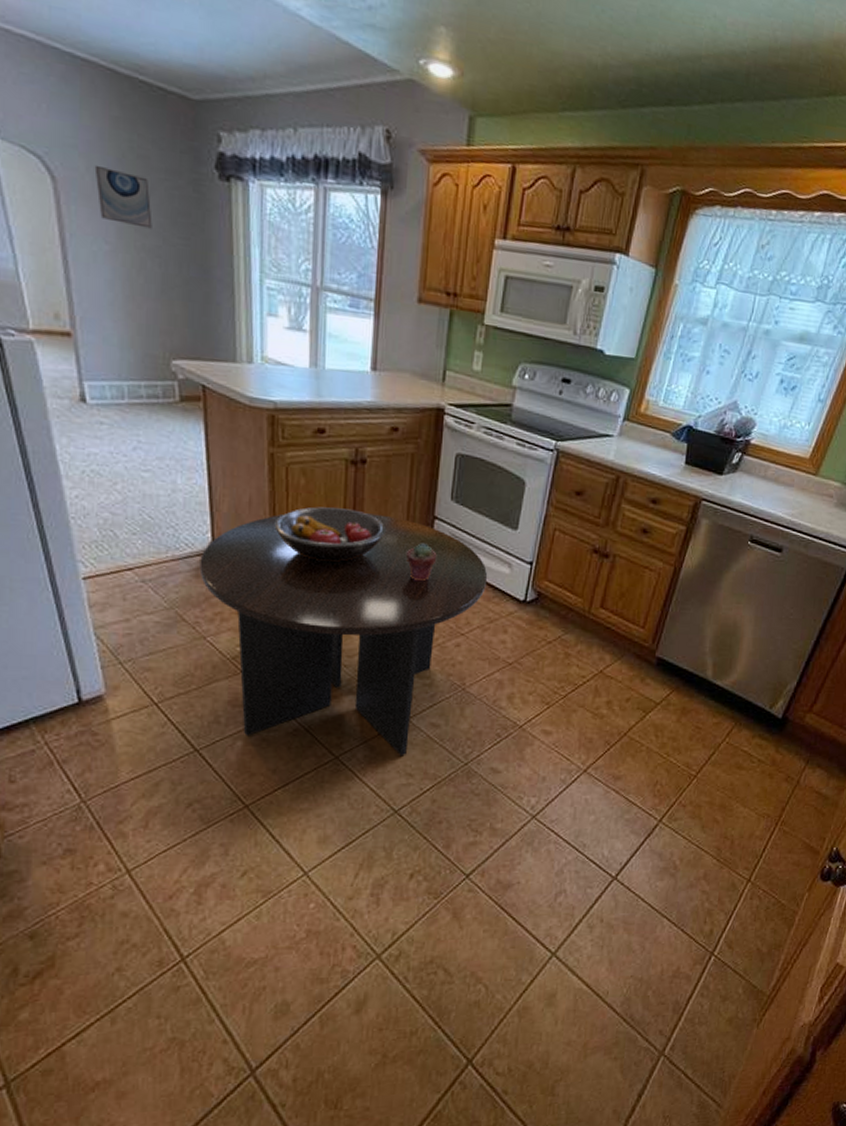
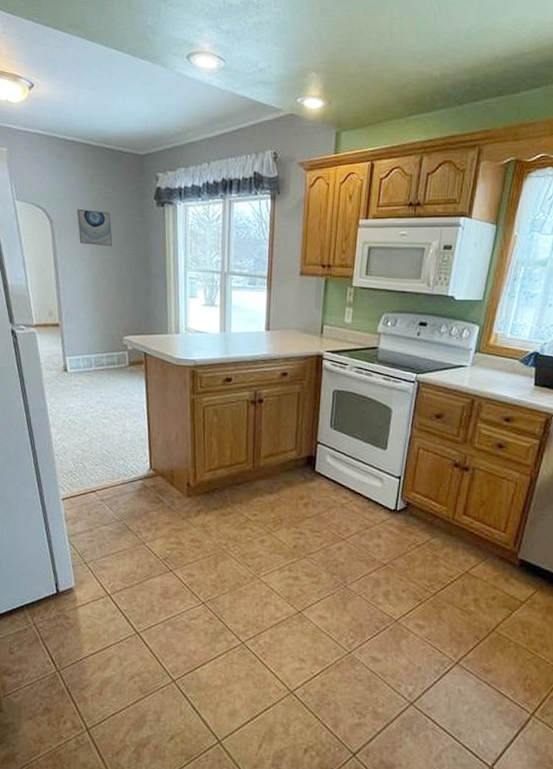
coffee table: present [199,513,488,756] -> none [141,442,363,644]
fruit bowl: present [274,507,385,563] -> none [194,438,279,482]
potted succulent: present [407,543,436,582] -> none [296,464,319,496]

